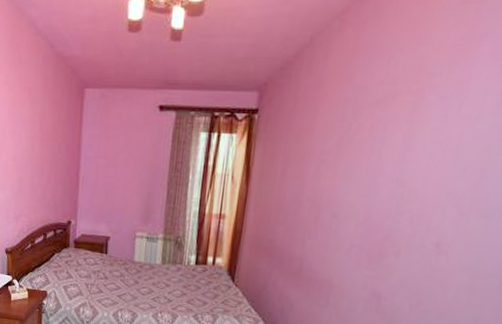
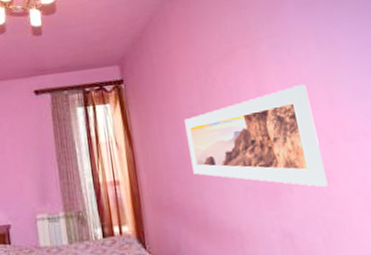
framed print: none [303,147,462,259] -> present [184,84,328,188]

